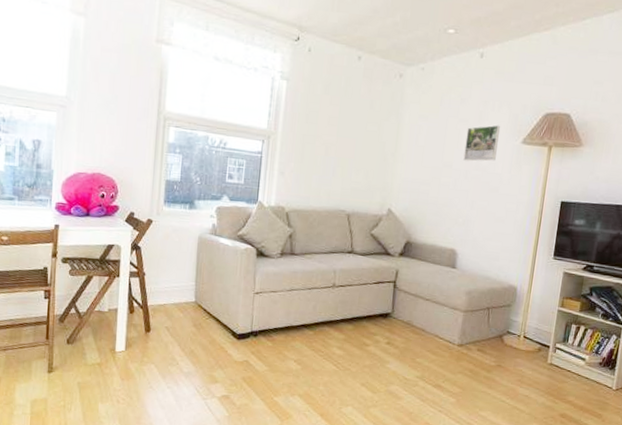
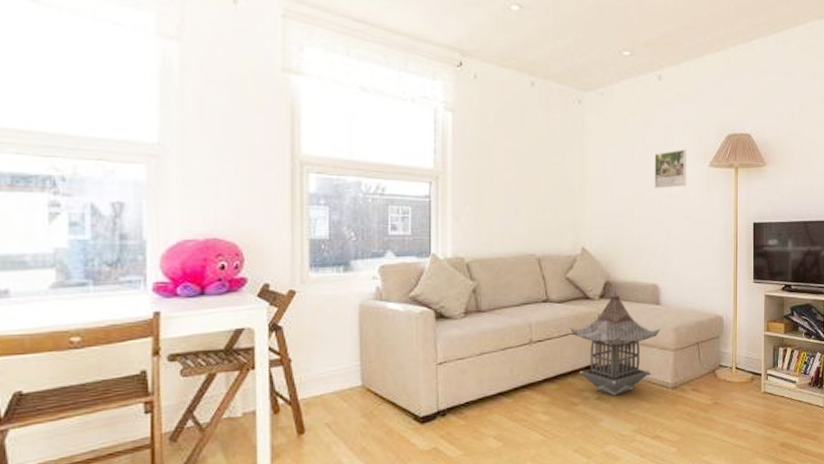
lantern: none [369,250,454,344] -> present [570,290,661,396]

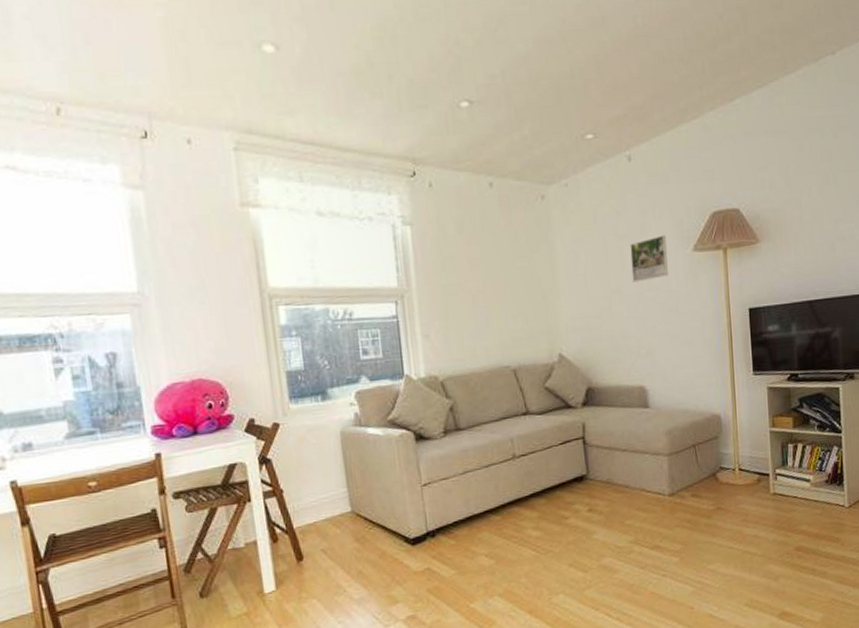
lantern: present [570,290,661,396] -> none [553,396,652,507]

